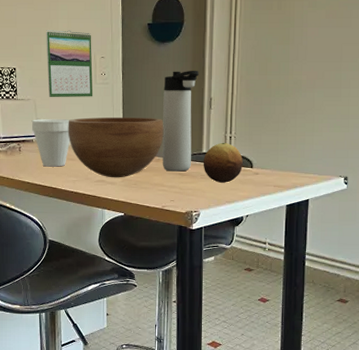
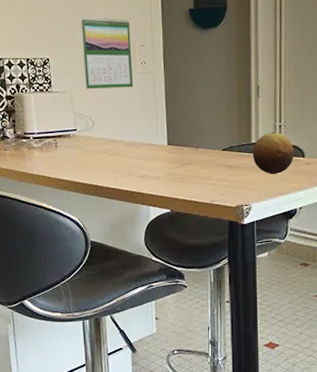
cup: present [31,118,70,167] -> none [68,111,110,163]
bowl: present [68,117,164,178] -> none [107,107,210,173]
thermos bottle: present [162,70,199,172] -> none [208,56,245,164]

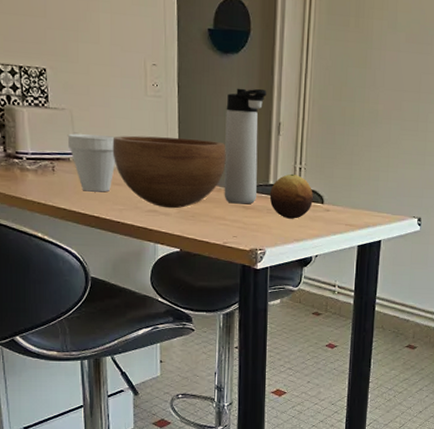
cup: none [68,111,110,163] -> present [67,133,115,192]
calendar: present [81,17,134,90] -> none [84,25,143,112]
bowl: none [107,107,210,173] -> present [112,135,226,209]
thermos bottle: none [208,56,245,164] -> present [224,88,267,204]

